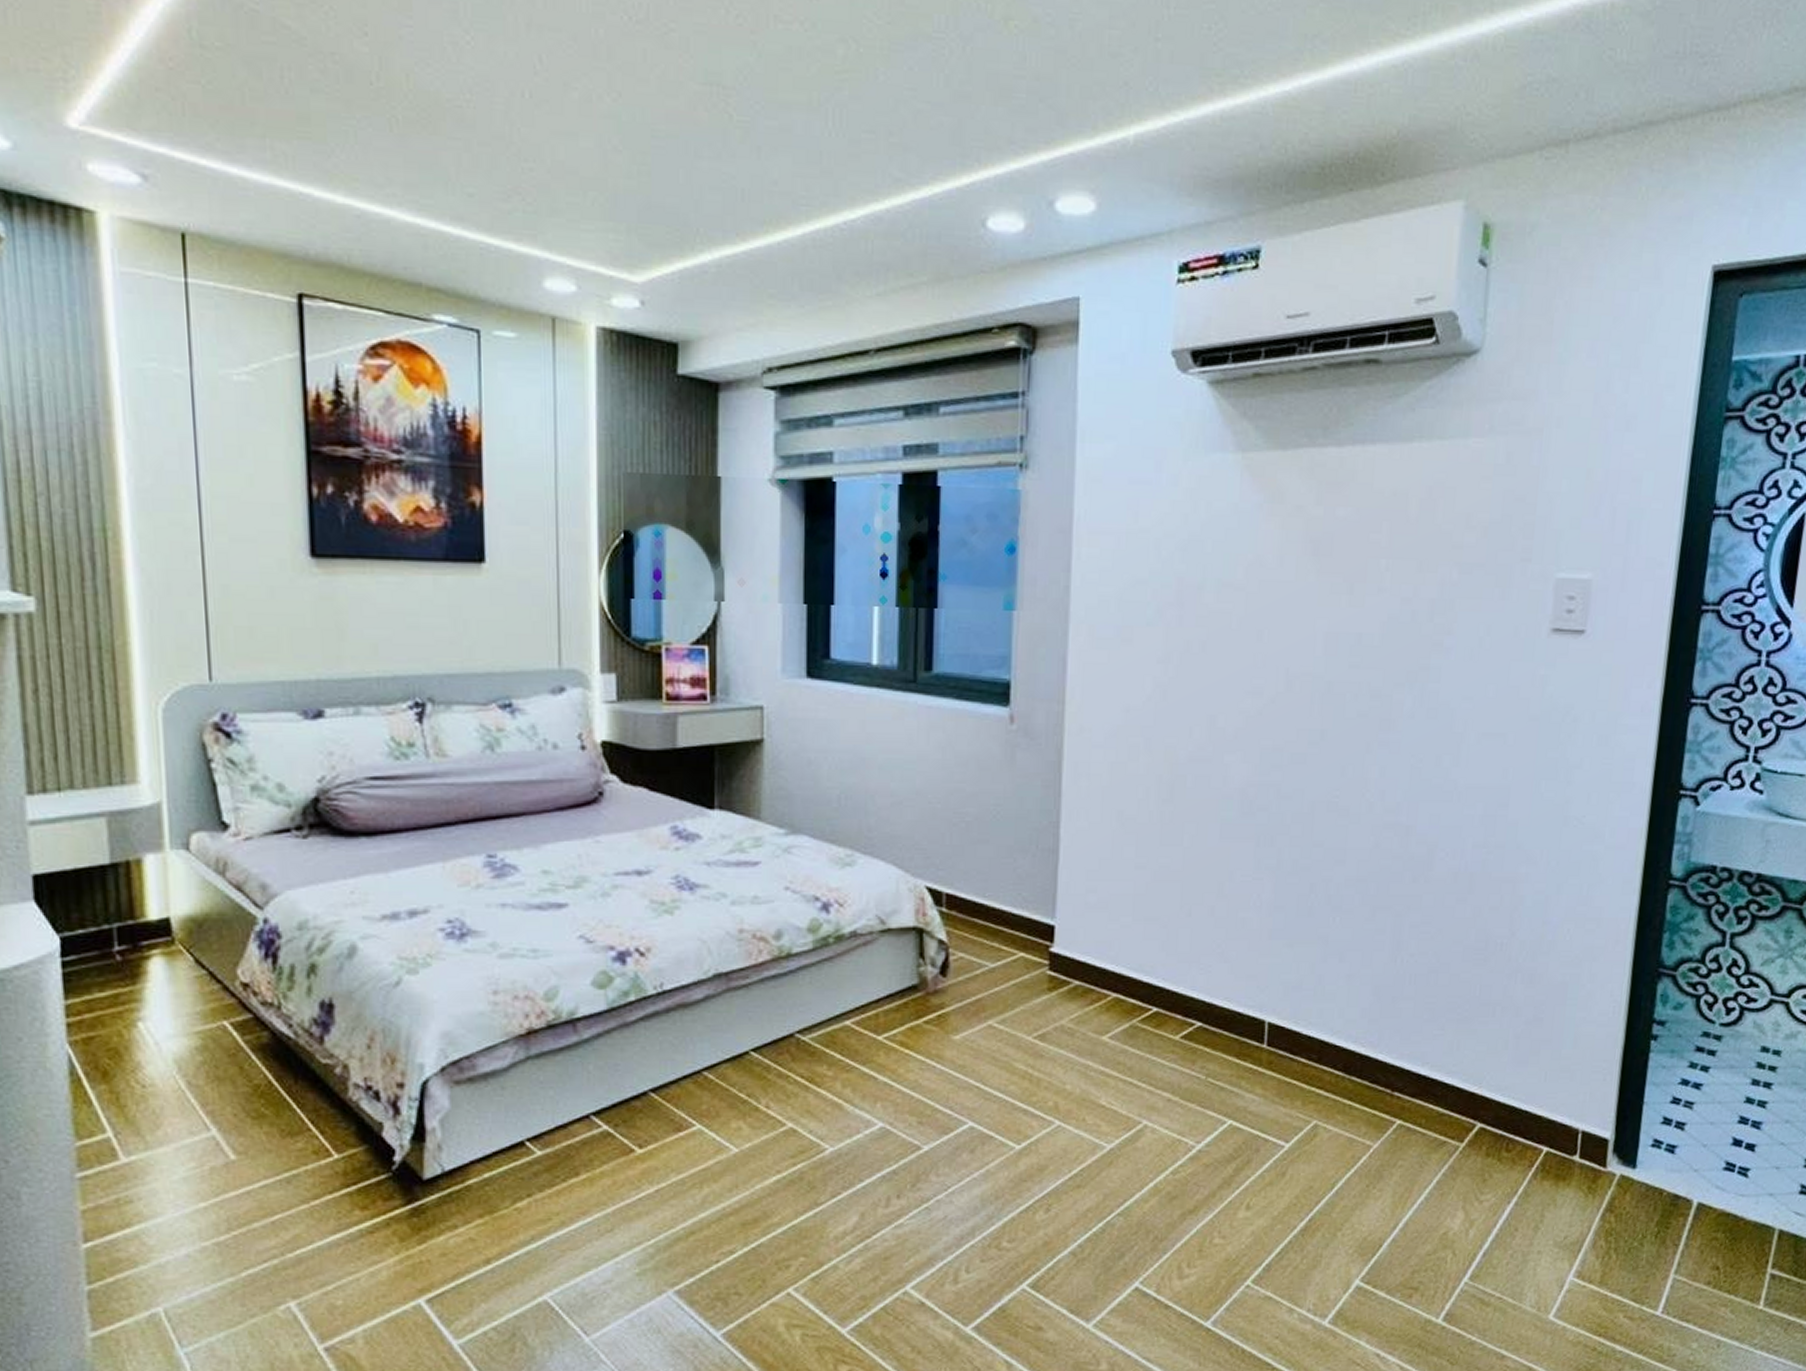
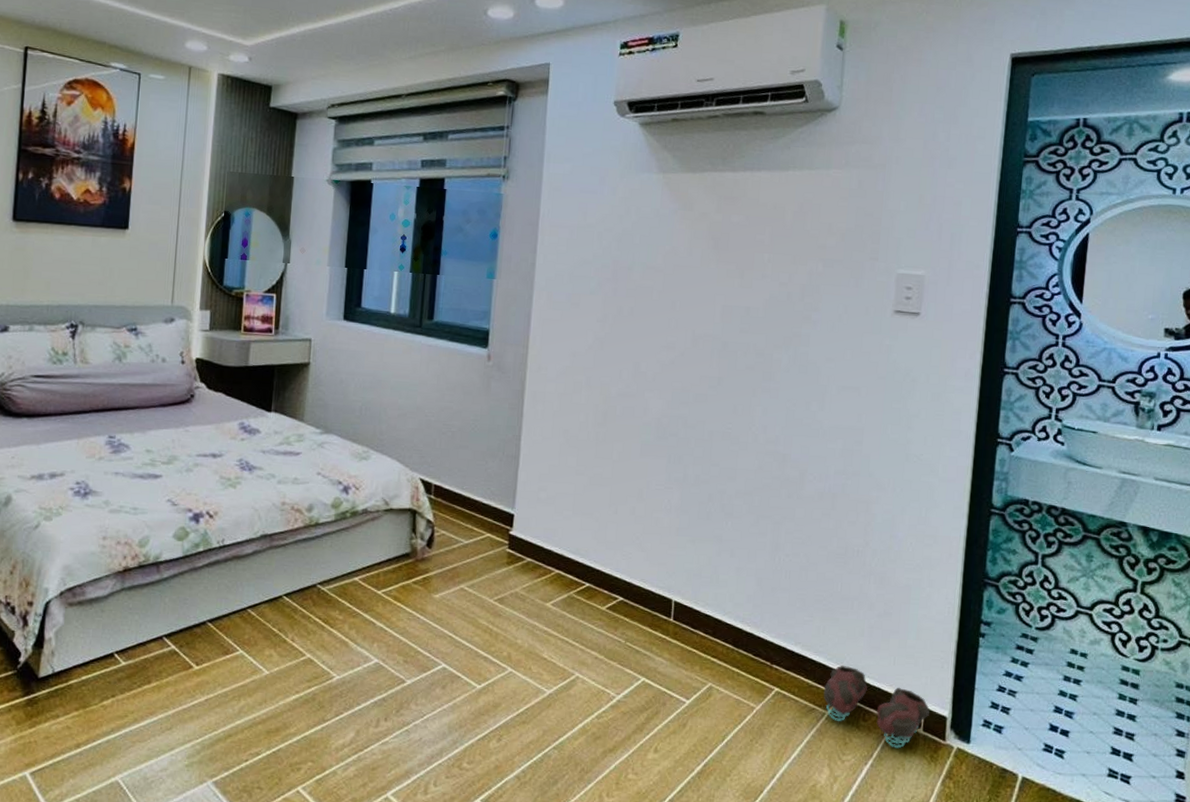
shoe: none [1456,1087,1589,1181] -> present [823,666,930,749]

